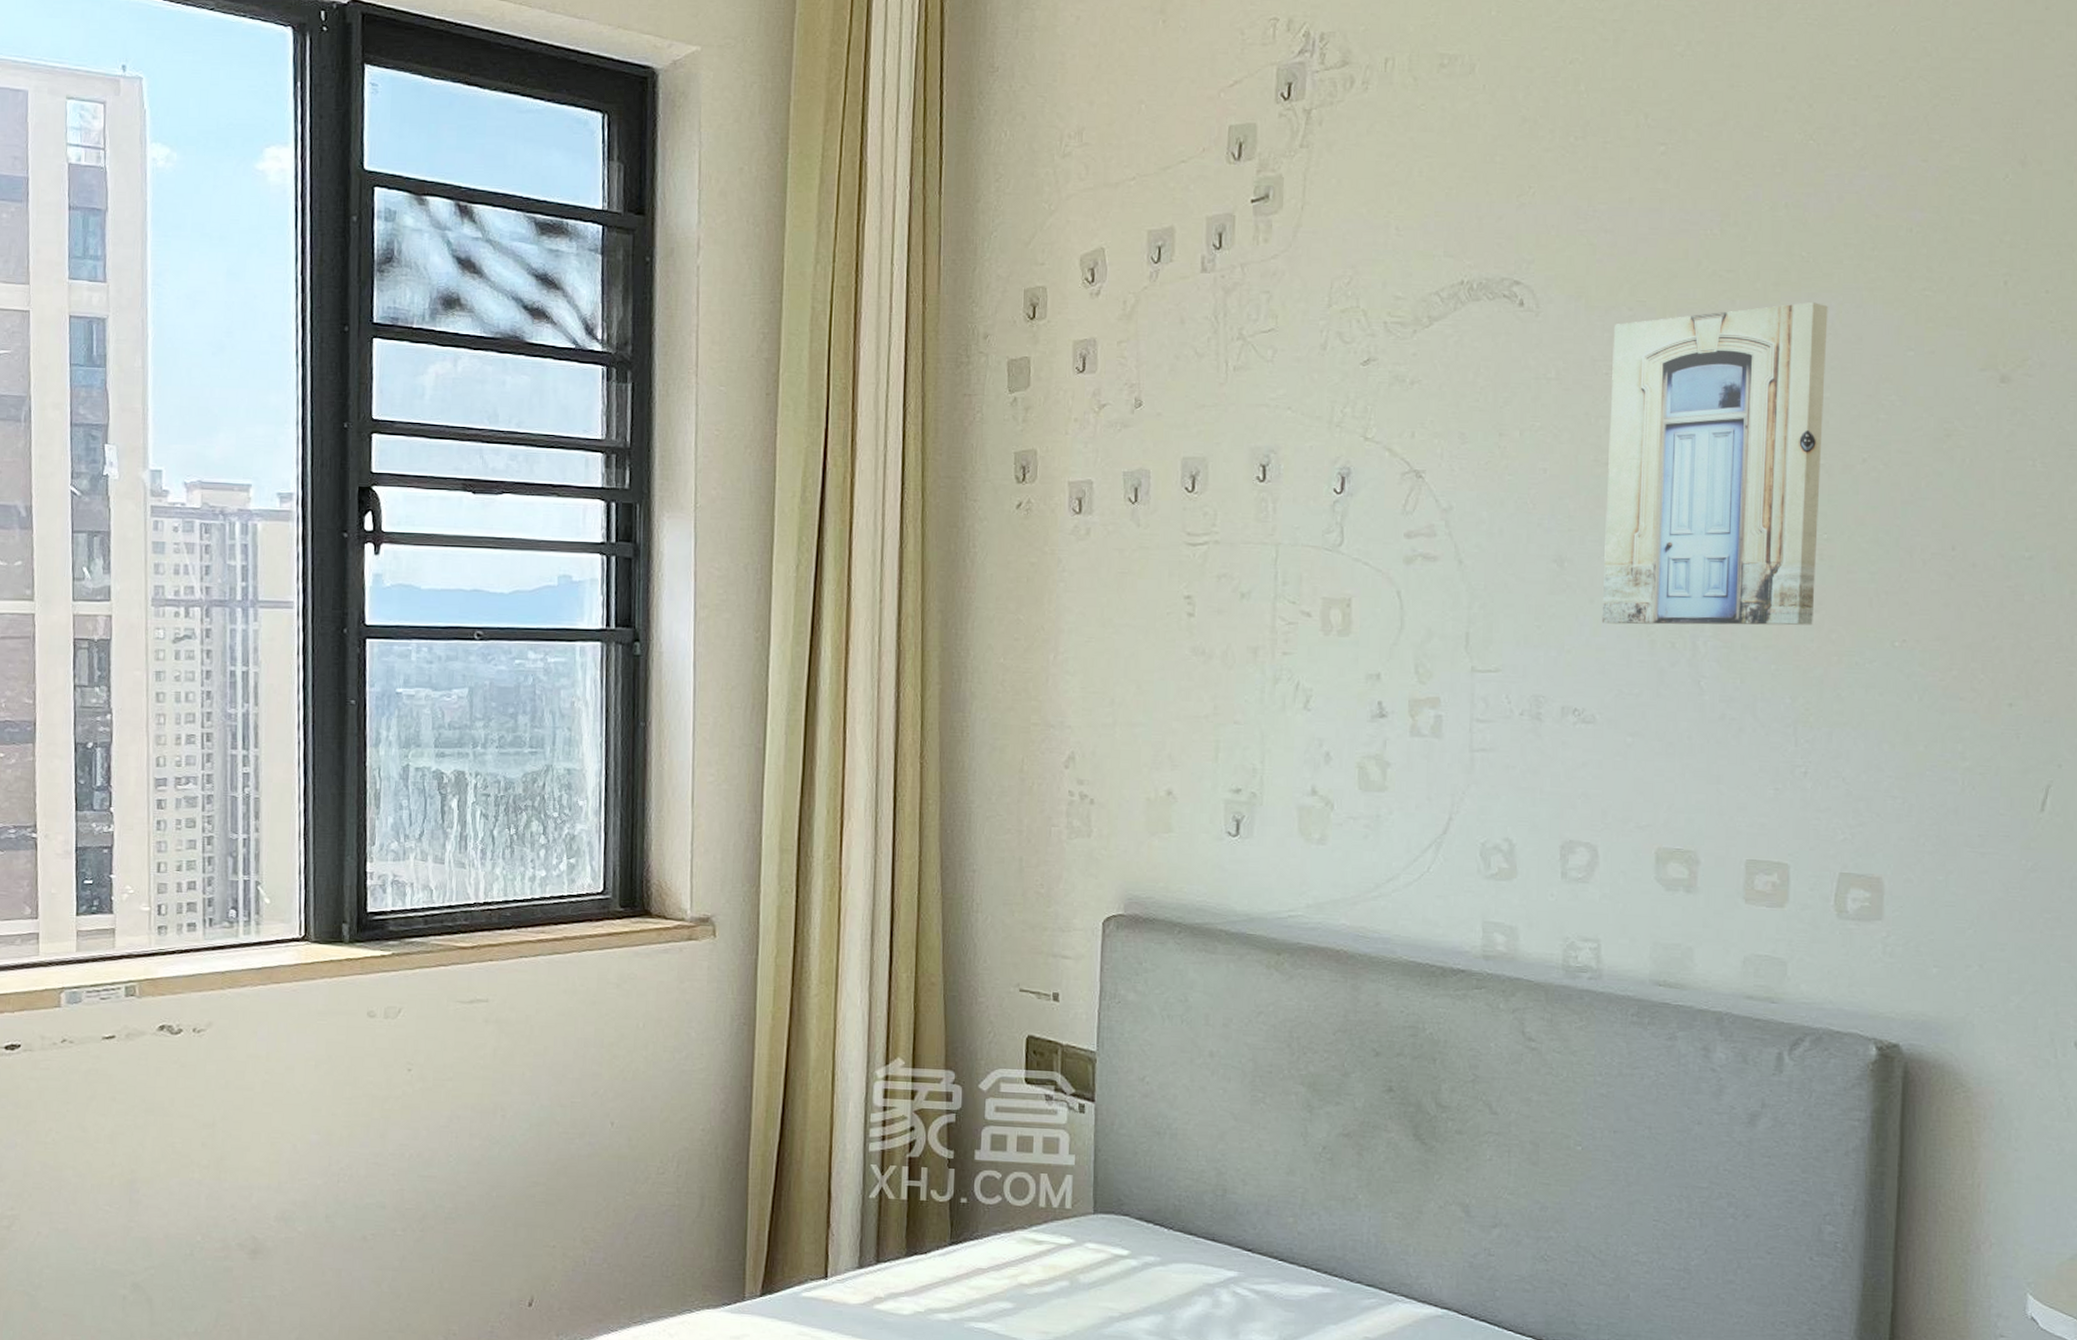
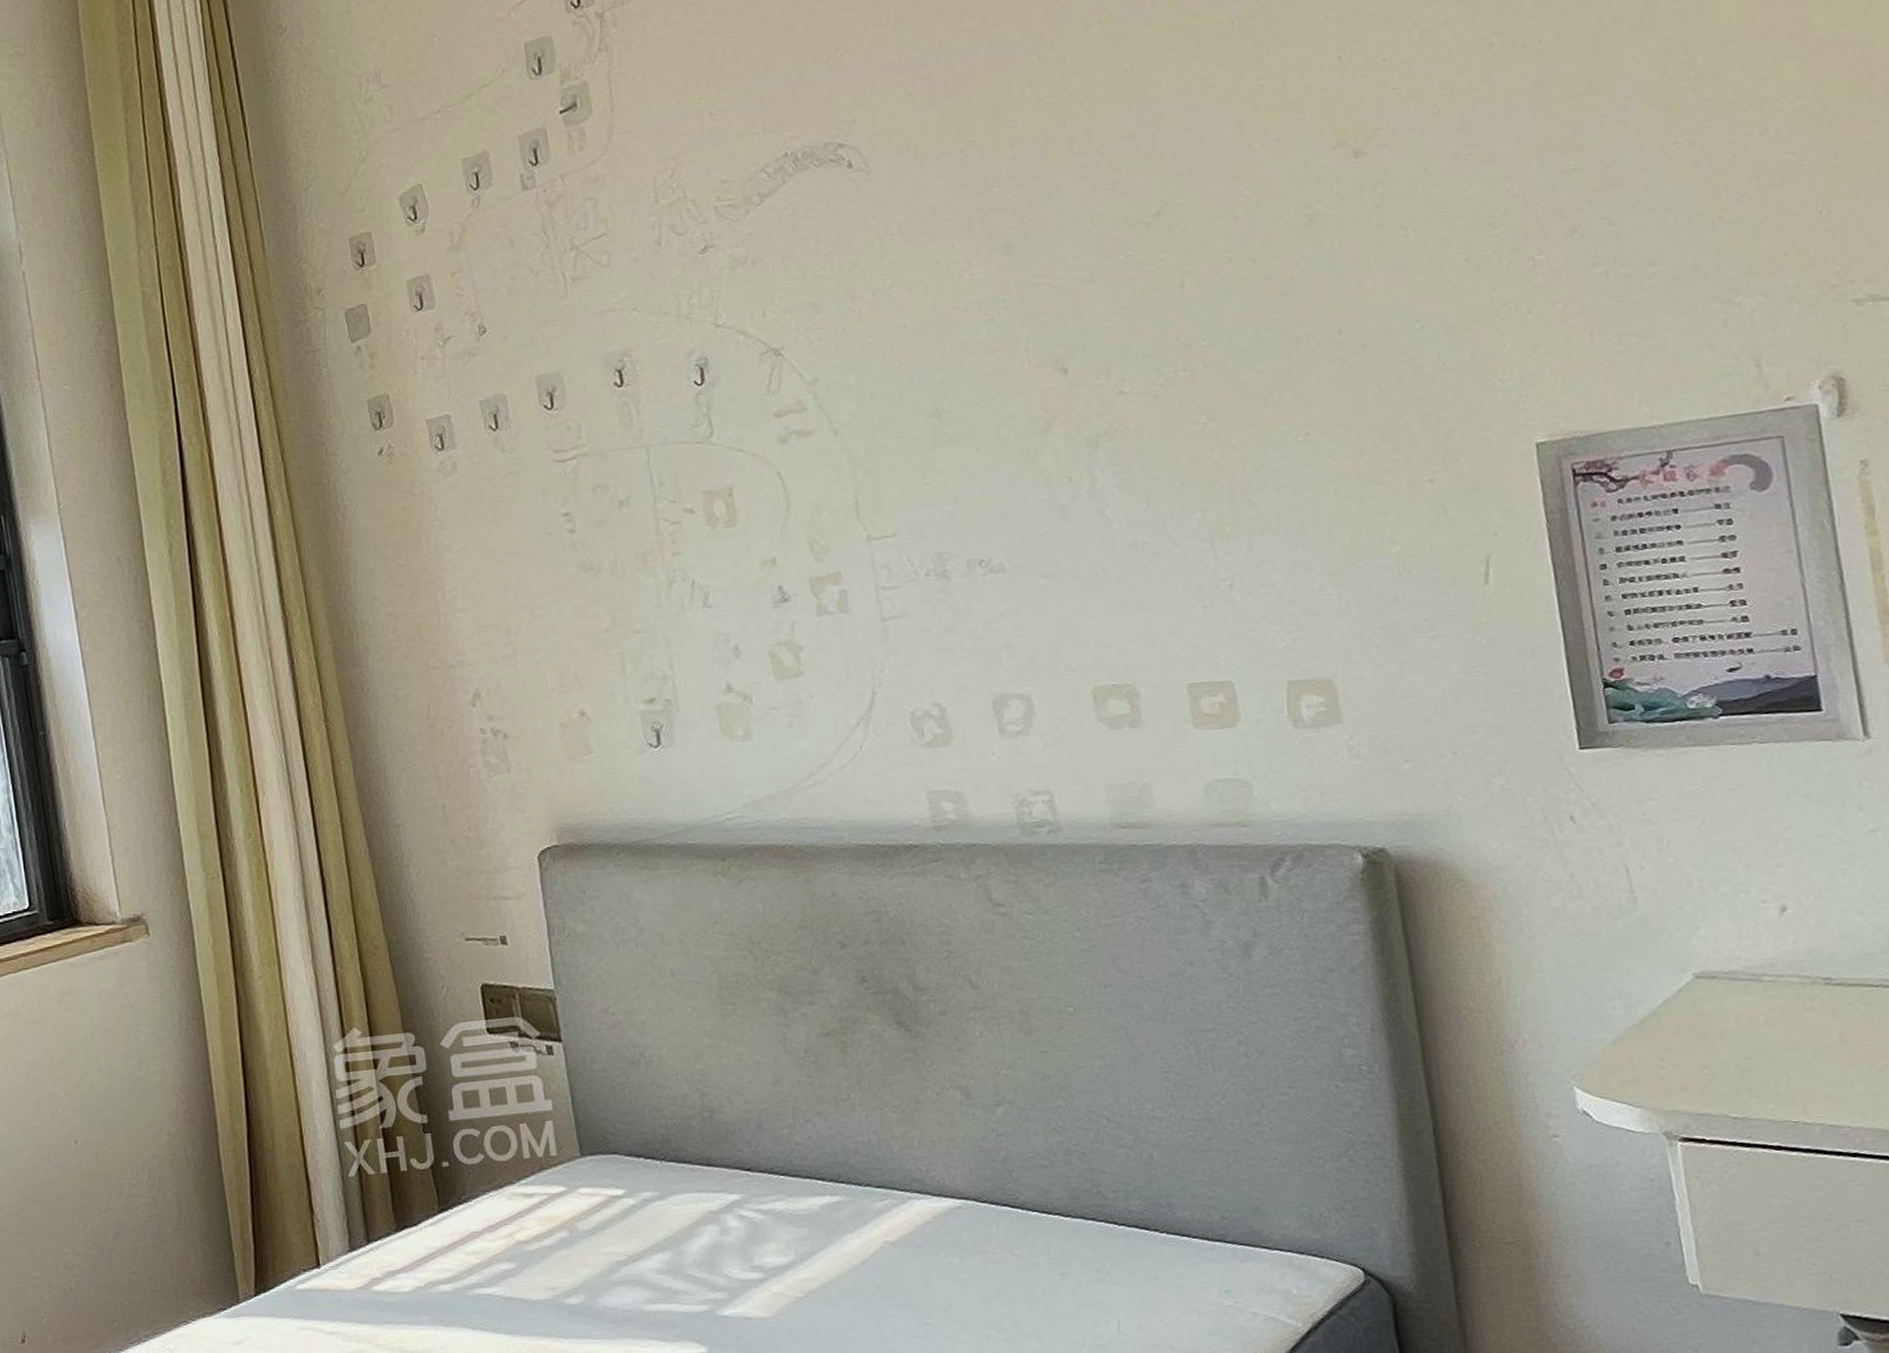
wall art: present [1601,302,1828,626] -> none [948,111,1210,469]

